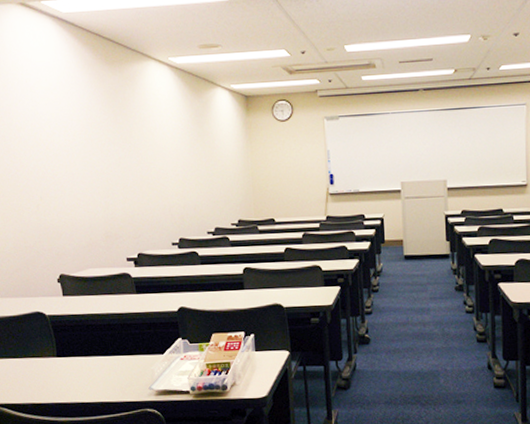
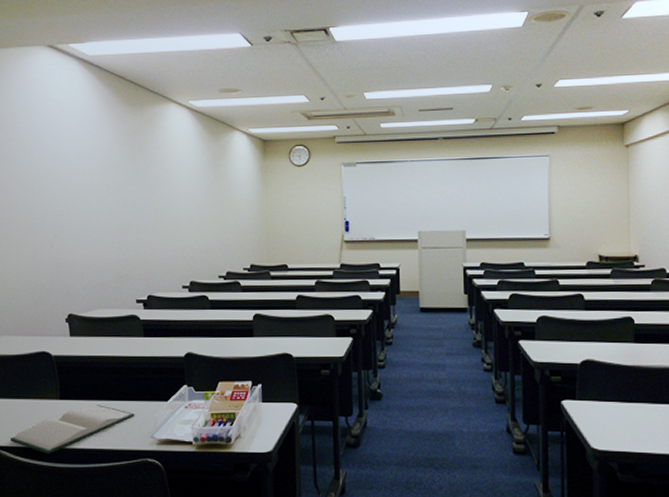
hardback book: none [10,360,132,409] -> present [9,405,135,454]

